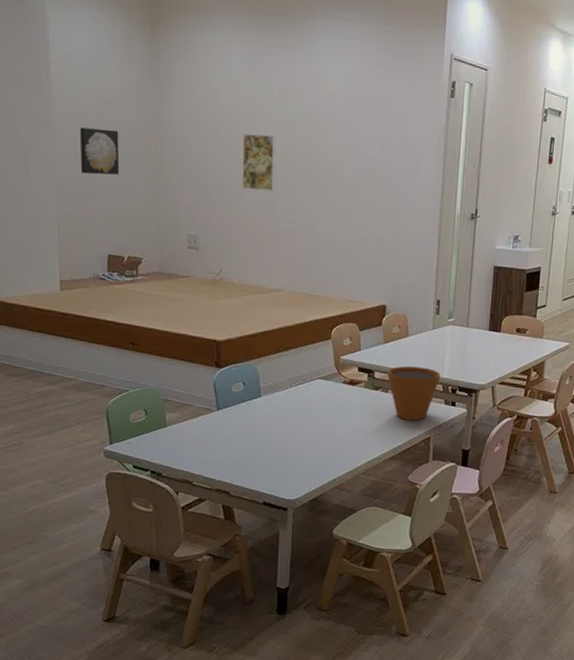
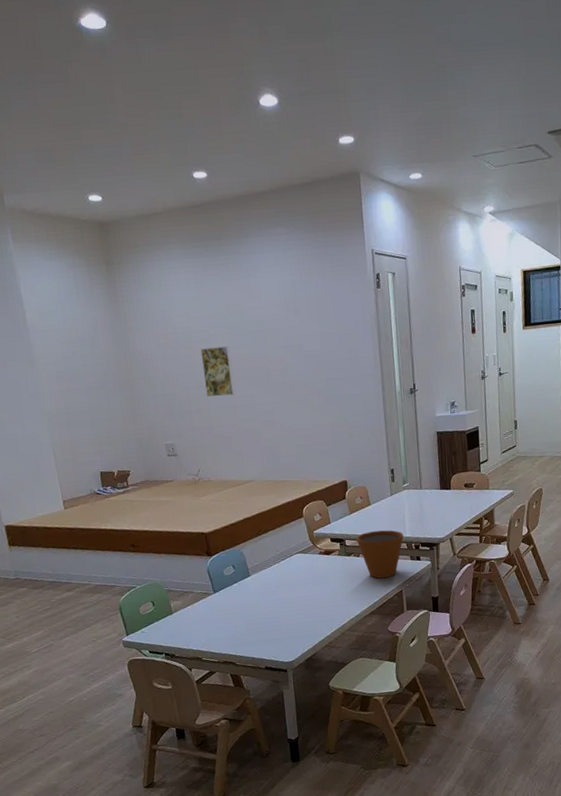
wall art: present [79,127,120,175] -> none [59,362,99,405]

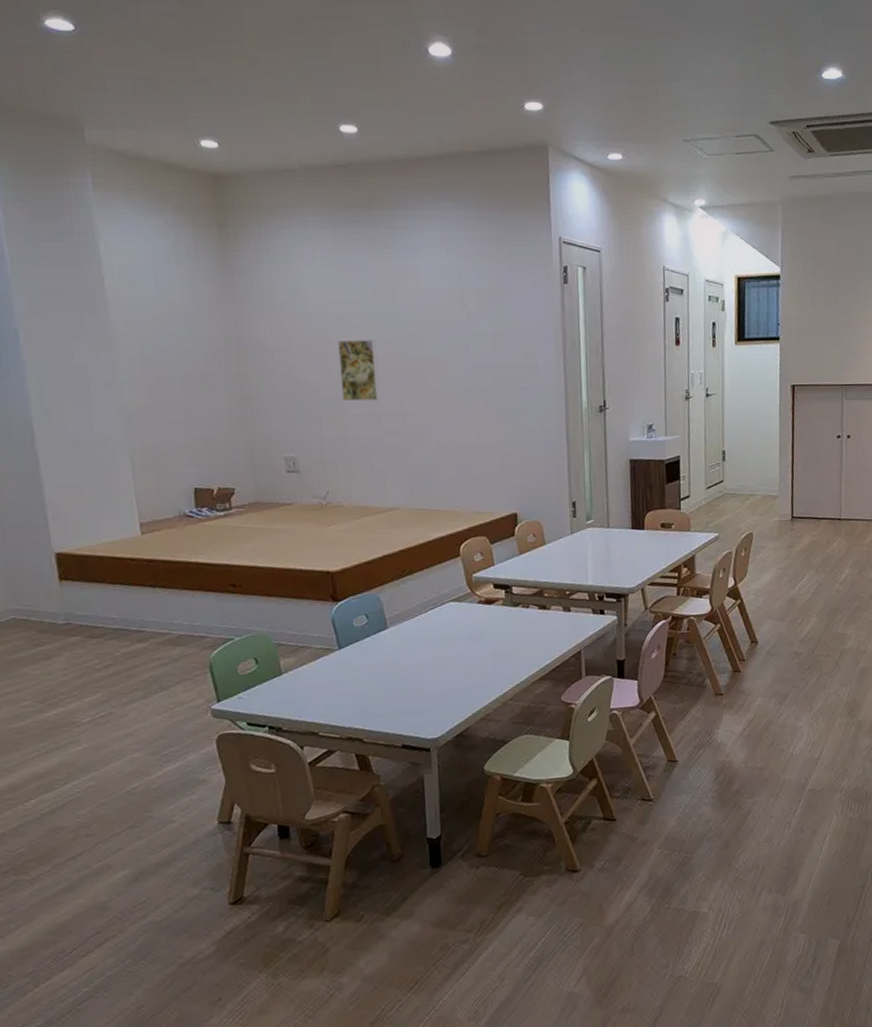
flower pot: present [356,530,404,579] -> none [526,576,585,636]

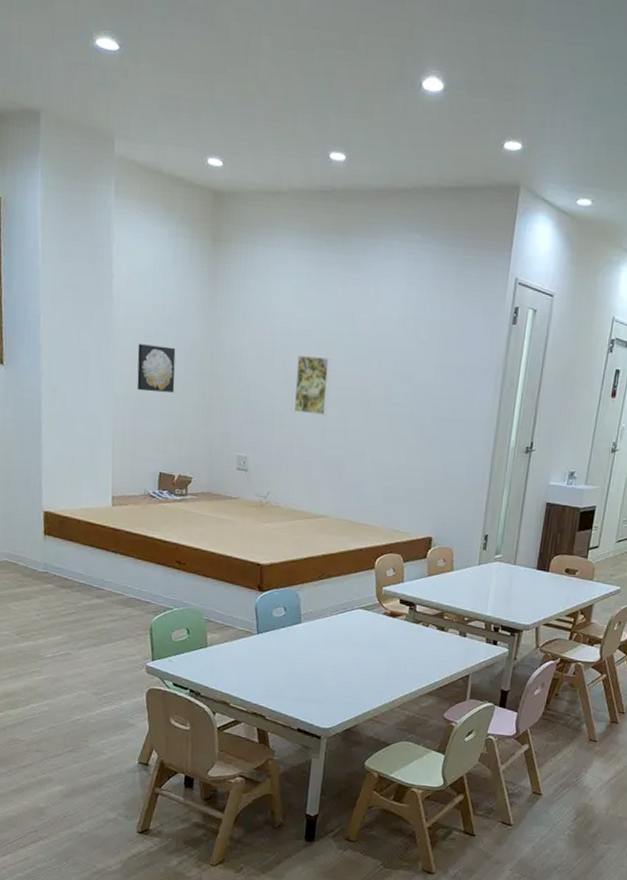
wall art: none [146,348,199,401] -> present [136,344,176,393]

